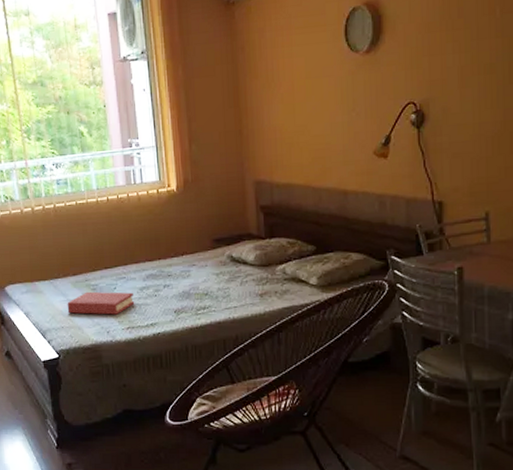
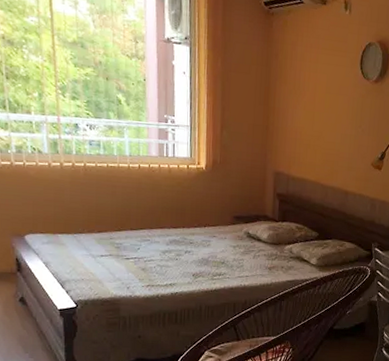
hardback book: present [67,291,135,315] -> none [89,249,157,273]

